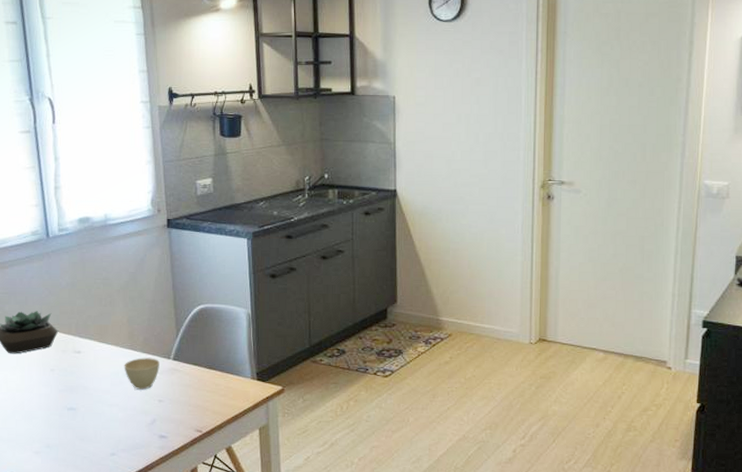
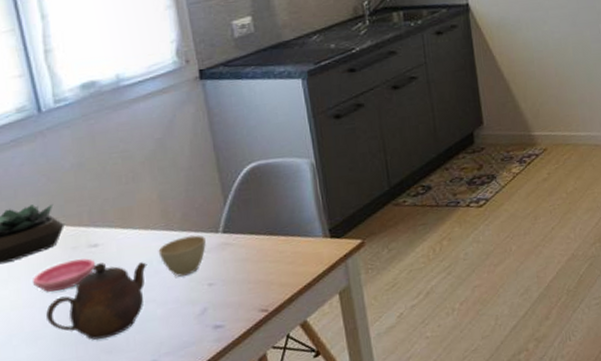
saucer: none [32,361,78,384] -> present [31,258,96,292]
teapot: none [40,367,115,428] -> present [46,262,147,340]

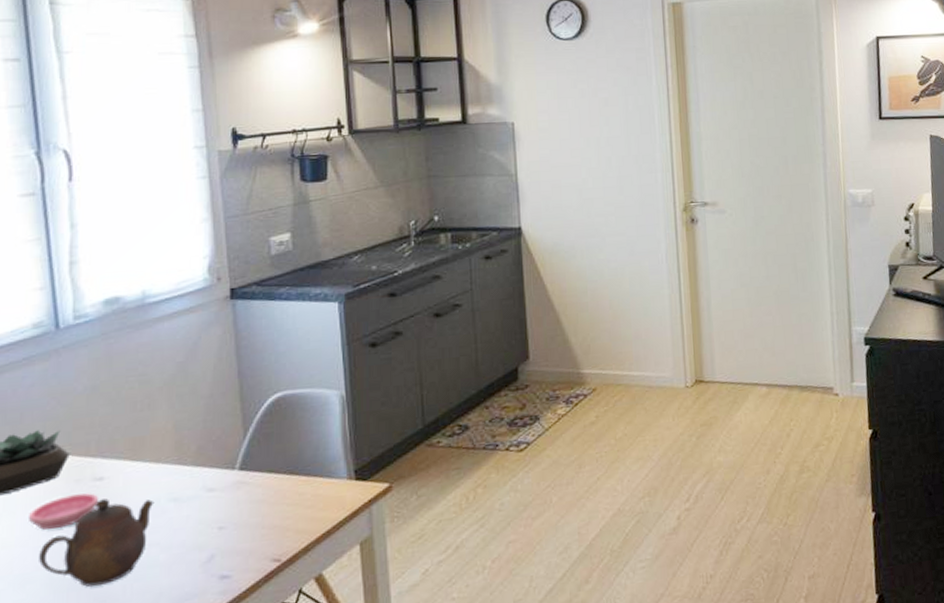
cup: present [158,235,206,277] -> none [168,471,220,518]

